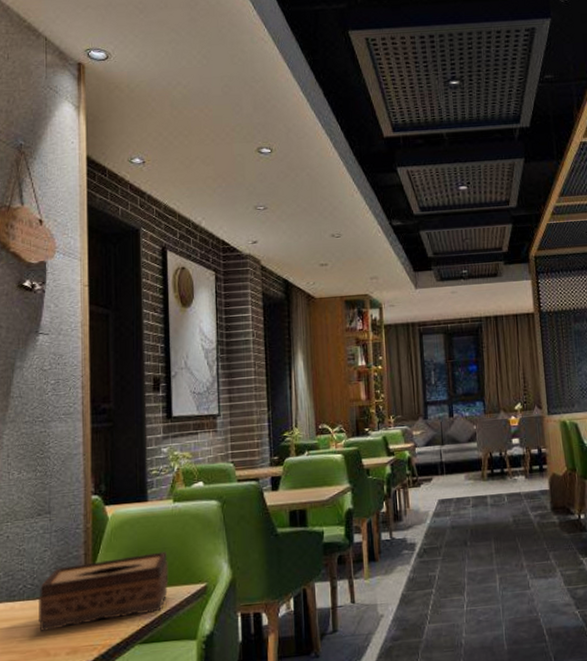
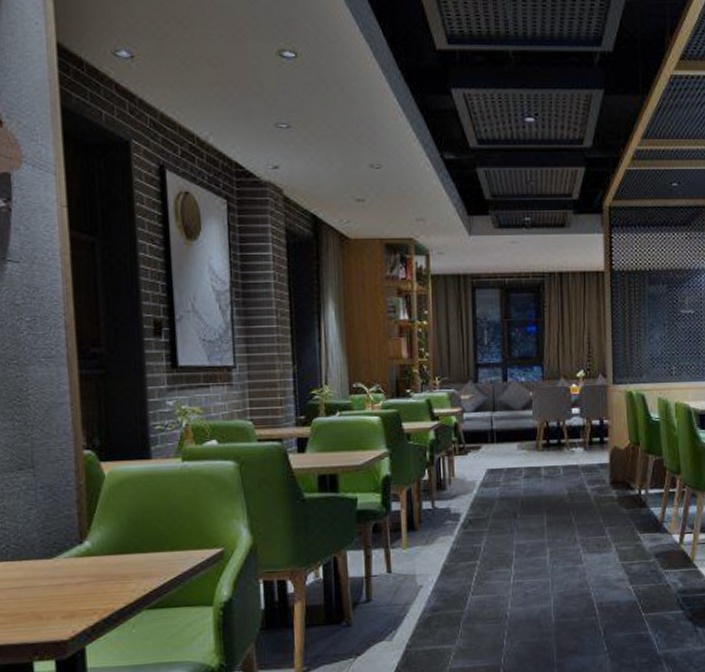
tissue box: present [37,551,169,631] -> none [24,513,179,594]

